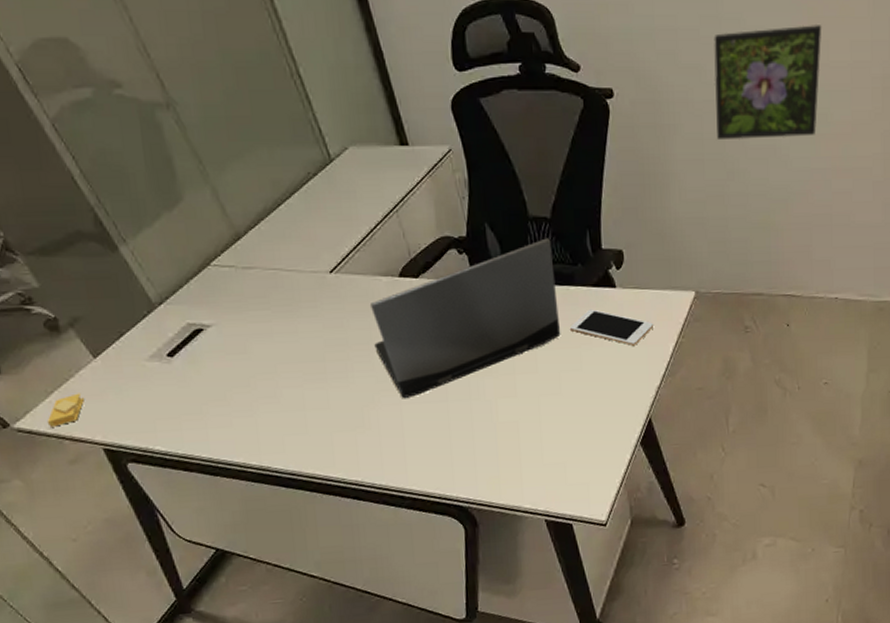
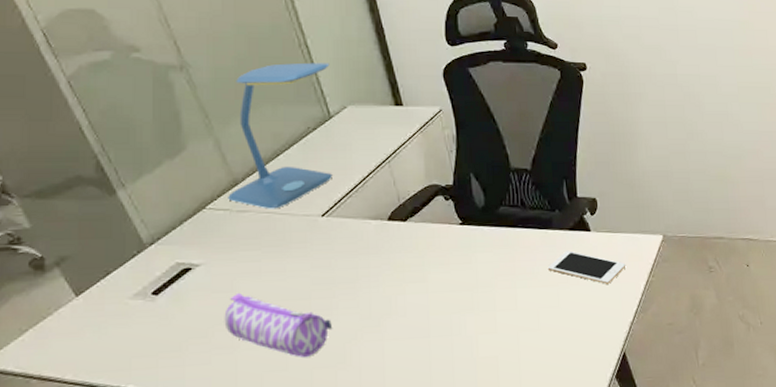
sticky notes: present [47,393,84,427] -> none [16,331,59,366]
desk lamp: none [227,96,338,266] -> present [228,62,332,209]
pencil case: none [240,354,350,421] -> present [224,292,333,357]
laptop computer: present [369,238,561,399] -> none [358,187,540,335]
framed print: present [714,25,822,139] -> none [671,17,762,106]

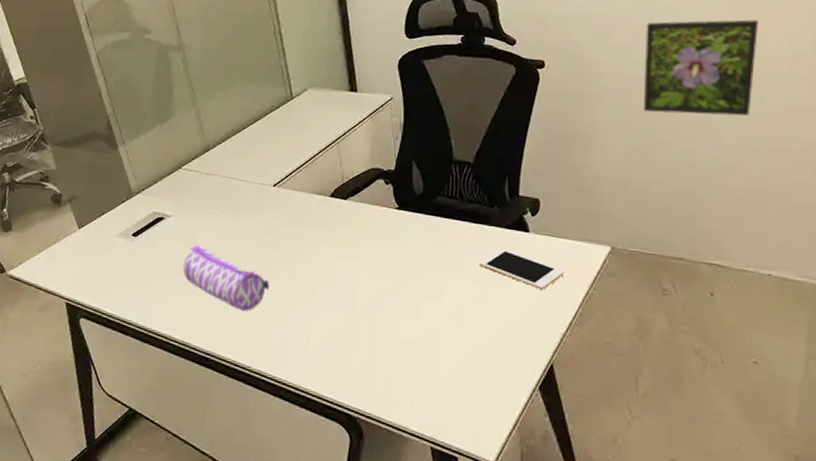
desk lamp: present [228,62,332,209] -> none [200,48,298,175]
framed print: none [671,17,762,106] -> present [644,19,759,116]

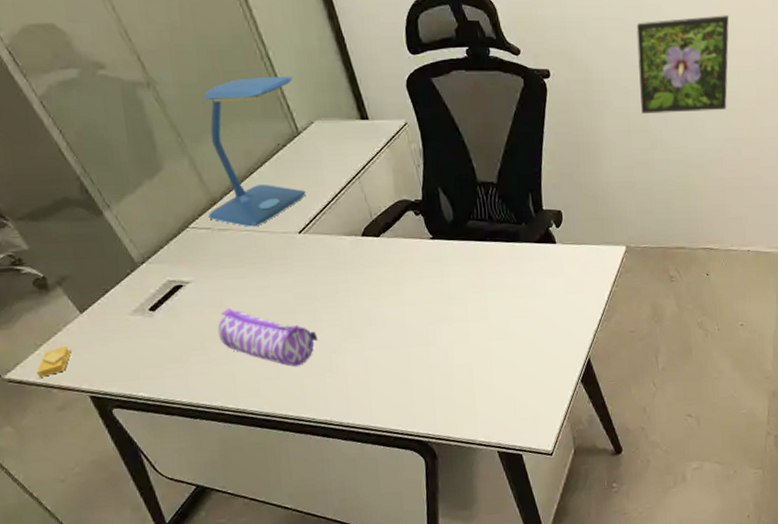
sticky notes: none [31,254,63,279] -> present [36,345,71,377]
desk lamp: none [200,48,298,175] -> present [203,76,306,227]
cell phone: present [479,248,565,290] -> none [515,263,591,295]

